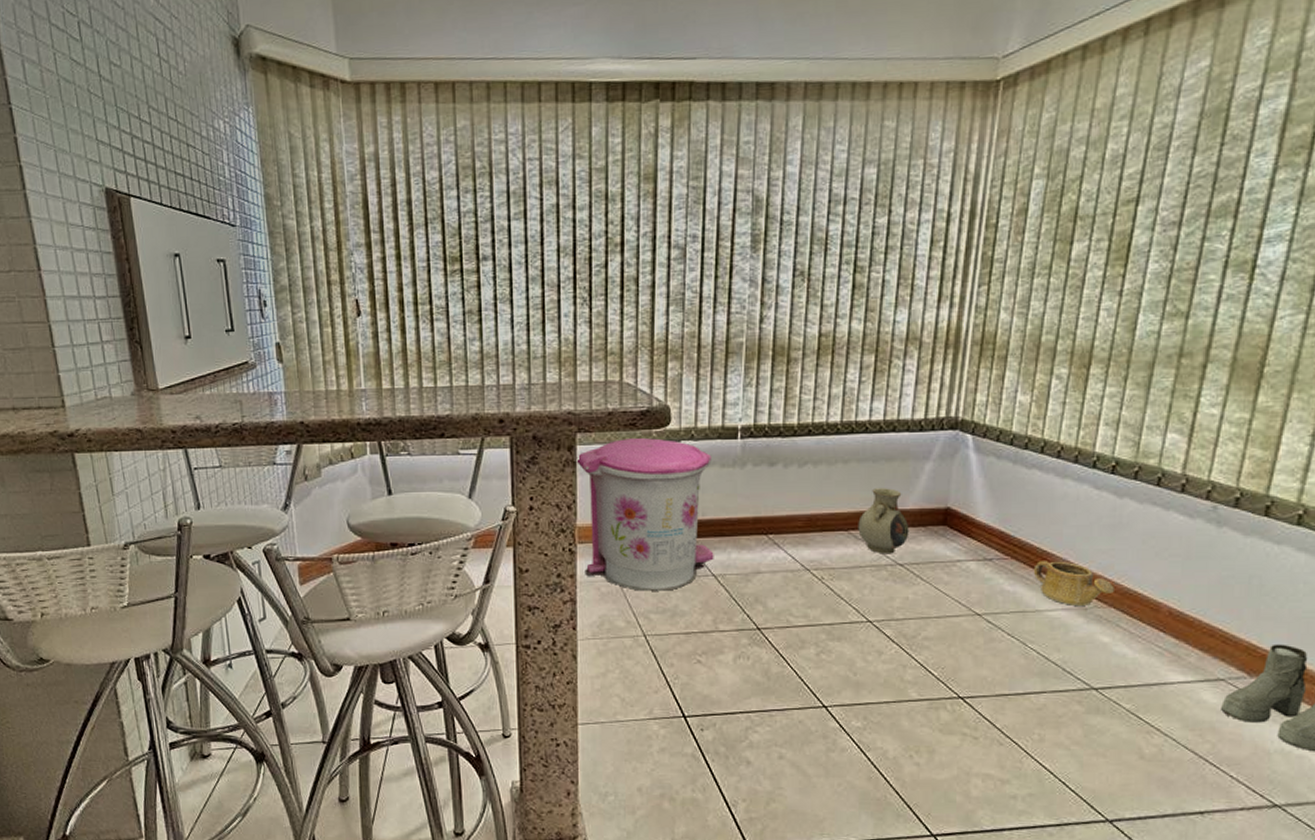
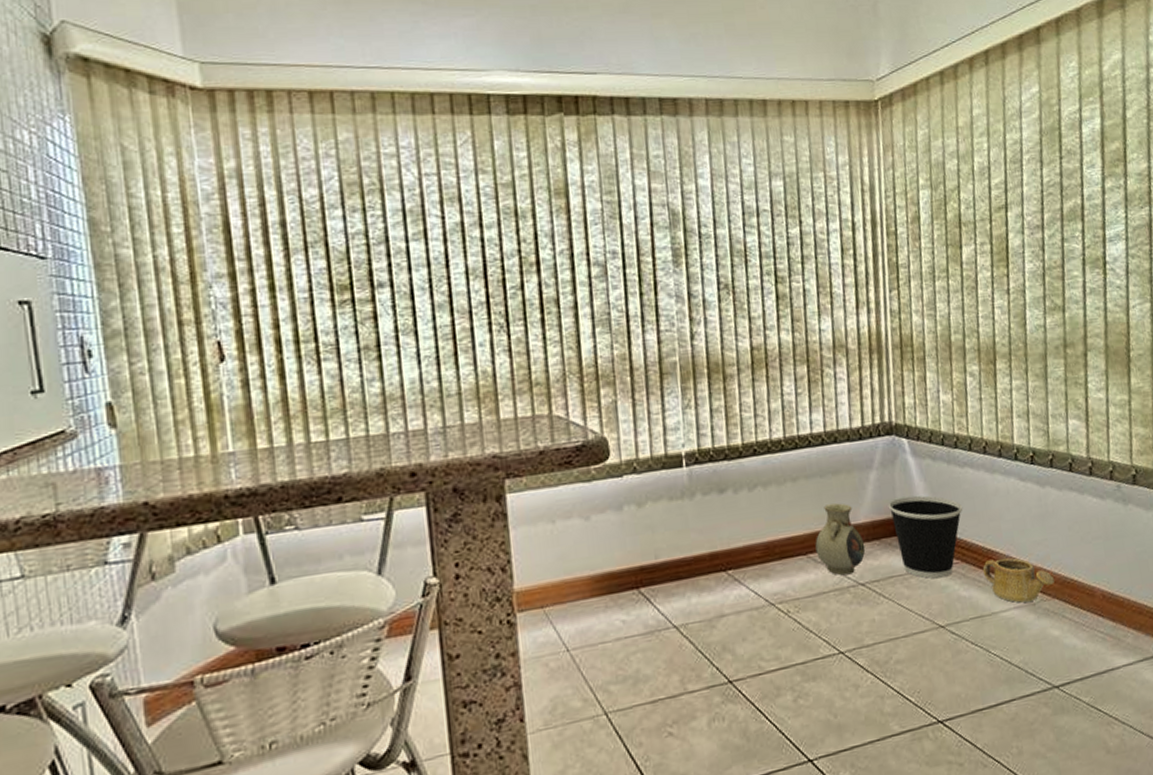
trash can: present [576,438,714,591] -> none [507,475,674,660]
wastebasket: none [940,490,1023,570] -> present [888,495,963,579]

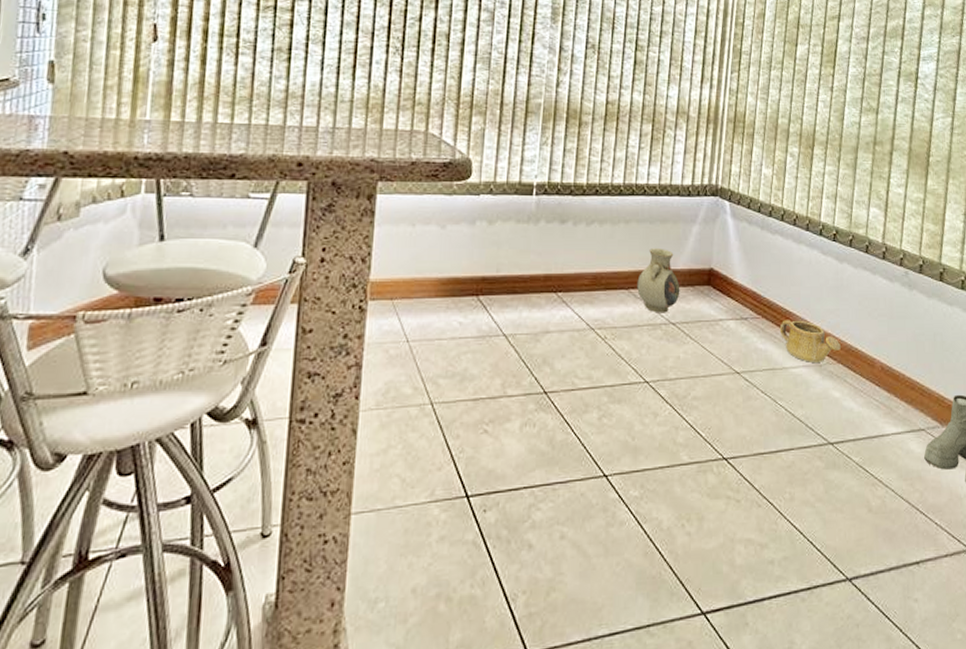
wastebasket: present [888,495,963,579] -> none [705,252,770,329]

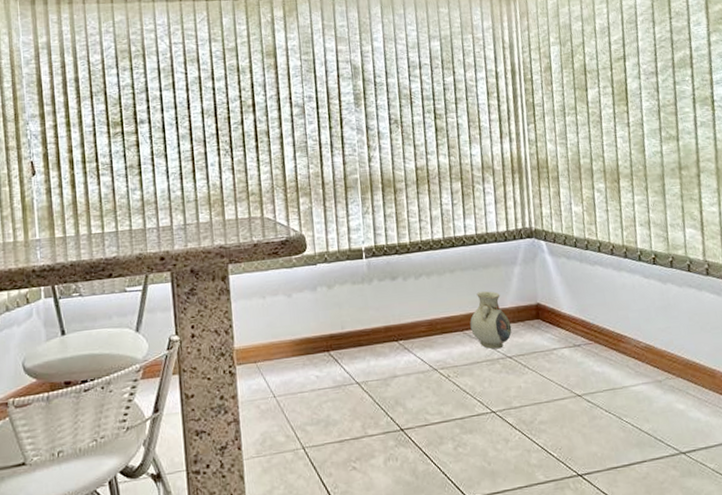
watering can: present [779,320,841,362] -> none [613,342,678,380]

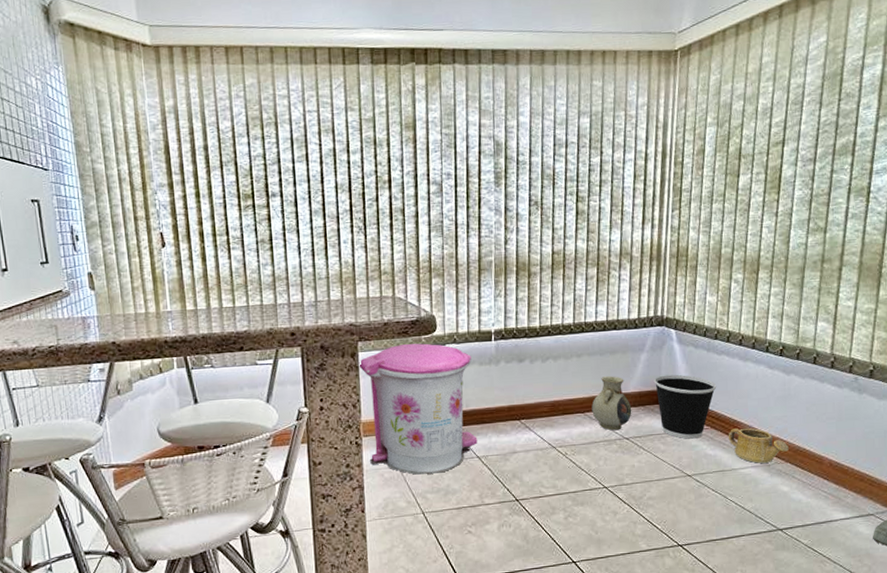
trash can: none [230,263,356,405] -> present [359,343,478,475]
wastebasket: none [530,287,595,356] -> present [653,374,717,439]
watering can: none [613,342,678,380] -> present [728,428,789,463]

